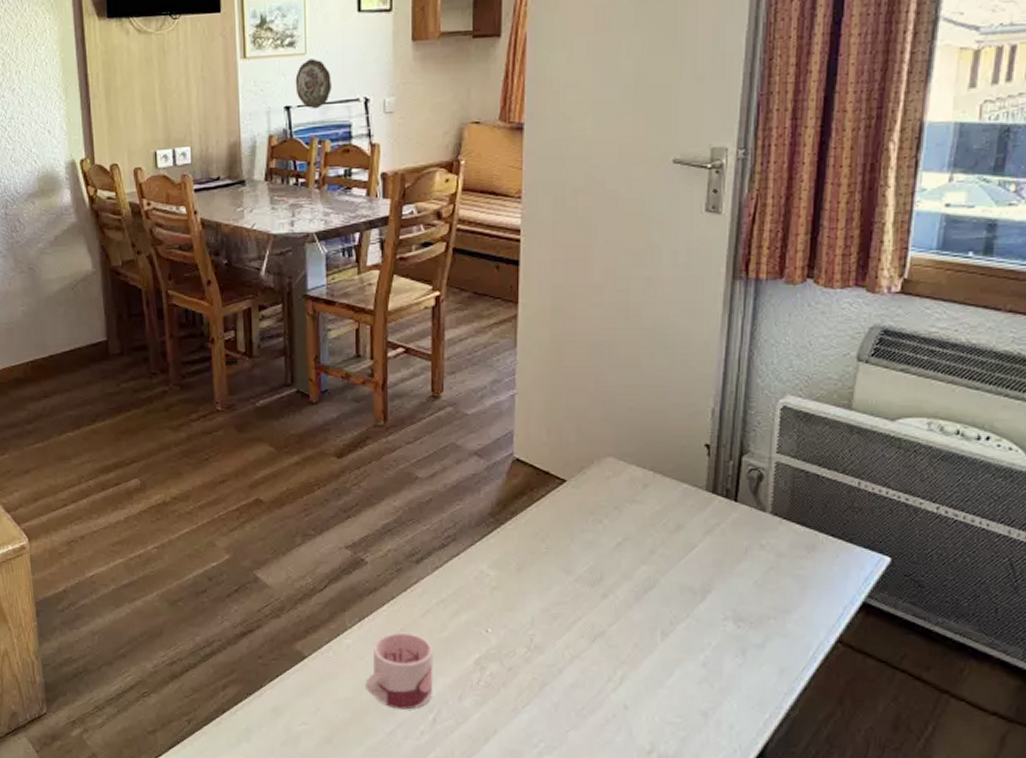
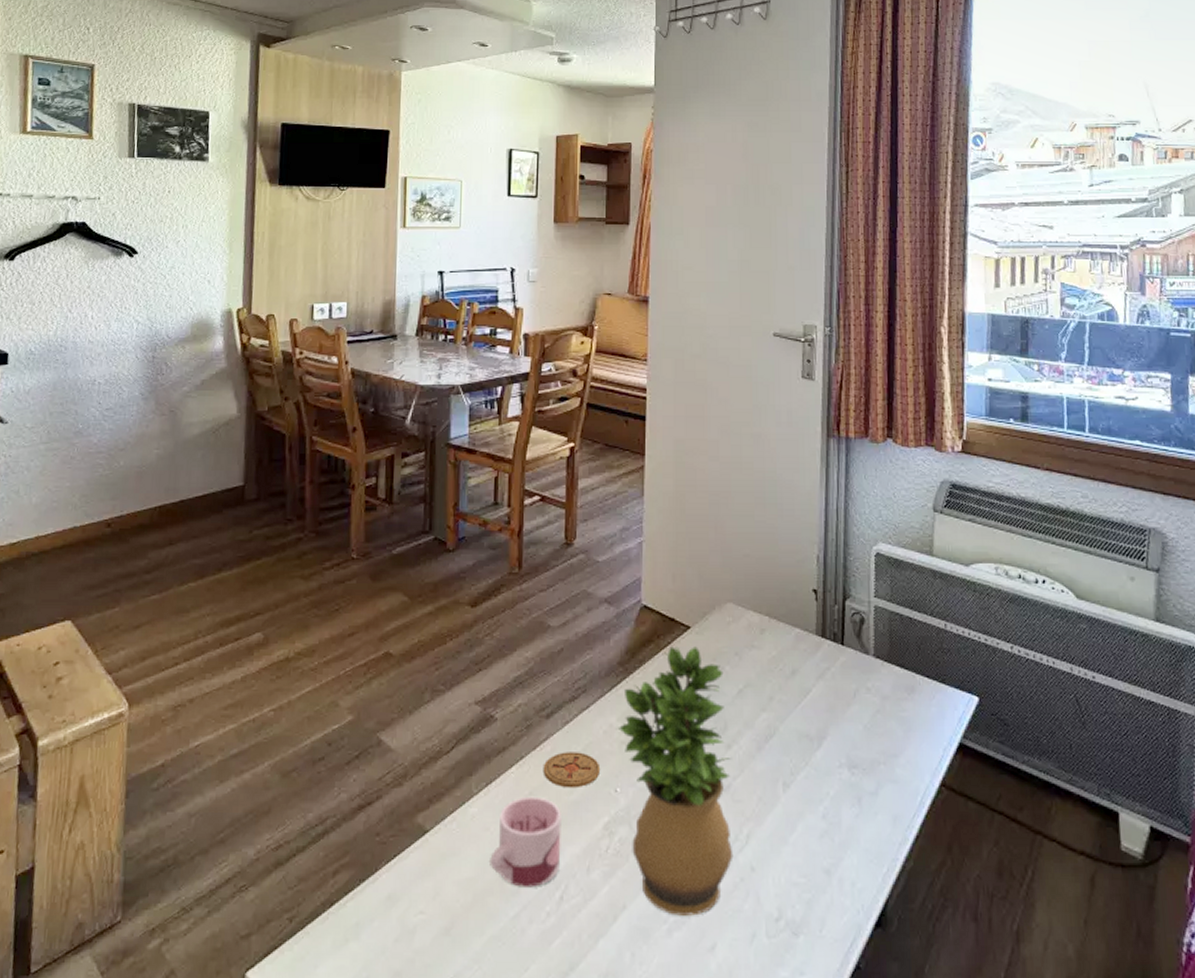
decorative plate: present [295,59,332,109] -> none [449,232,482,275]
coaster: none [414,594,472,627] -> present [542,752,601,788]
potted plant: none [488,499,608,744] -> present [617,646,734,916]

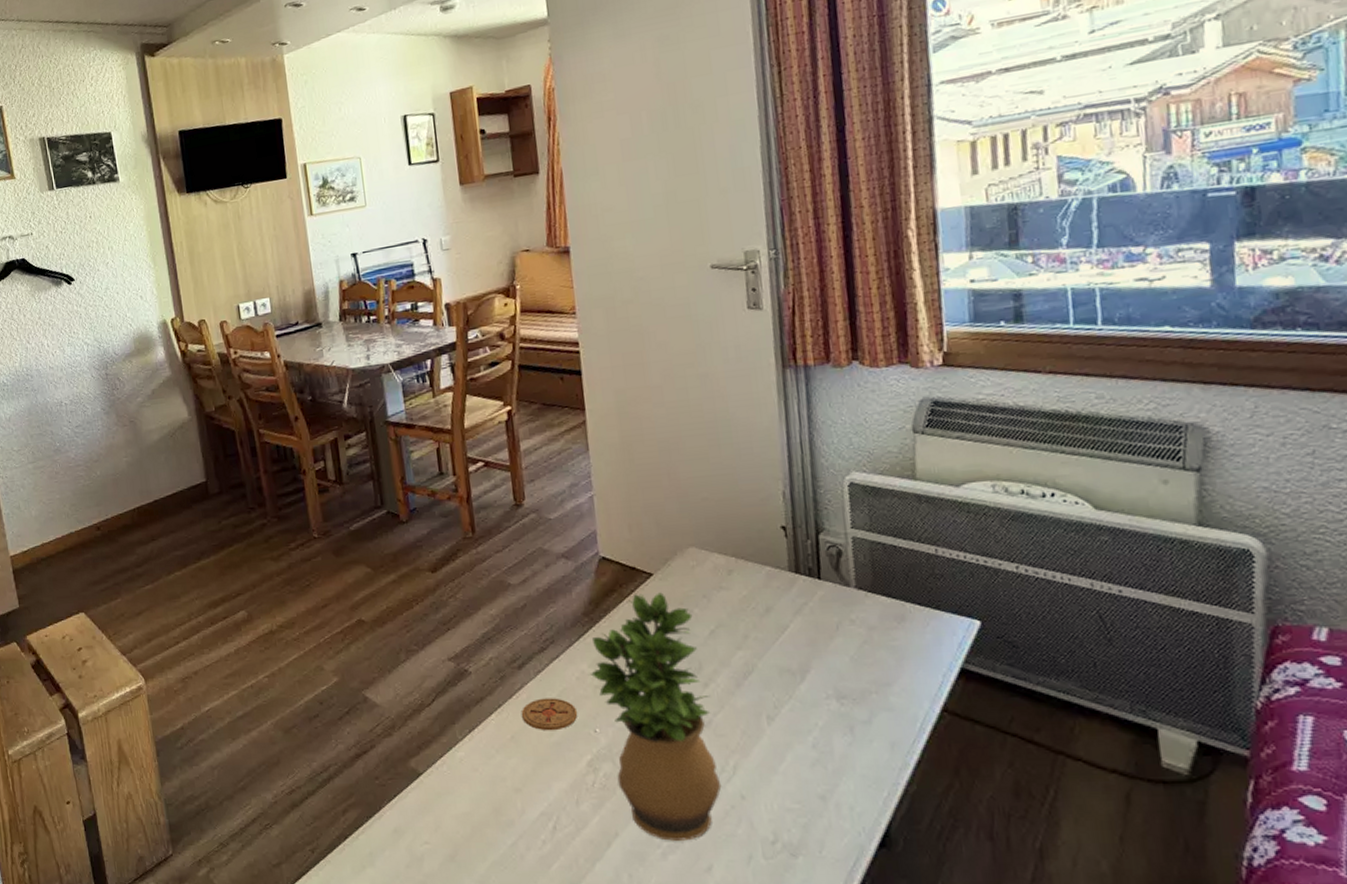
mug: present [490,796,561,887] -> none [482,739,550,819]

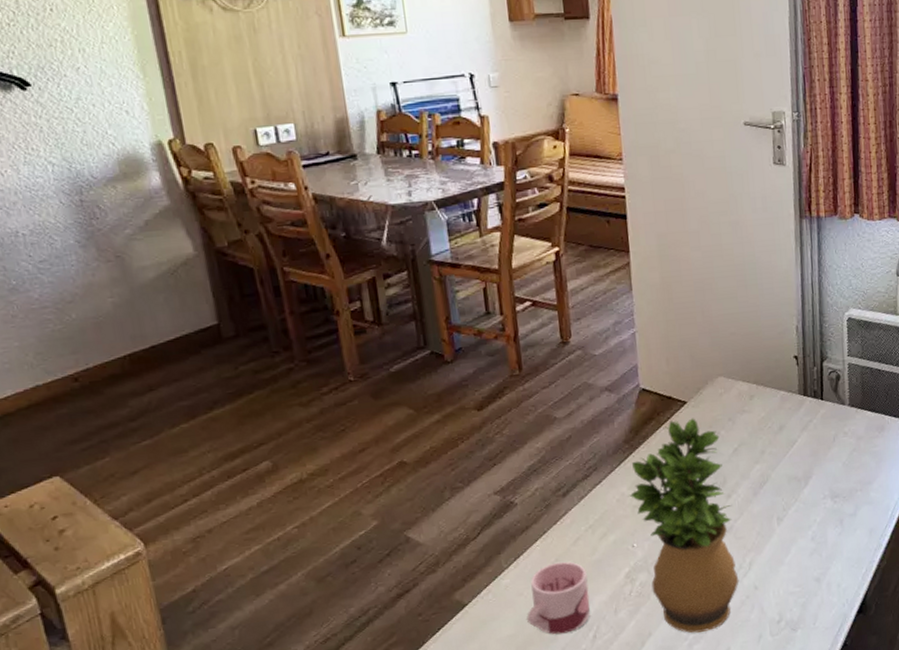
mug: none [482,739,550,819] -> present [527,561,591,635]
coaster: present [521,698,578,731] -> none [565,520,618,551]

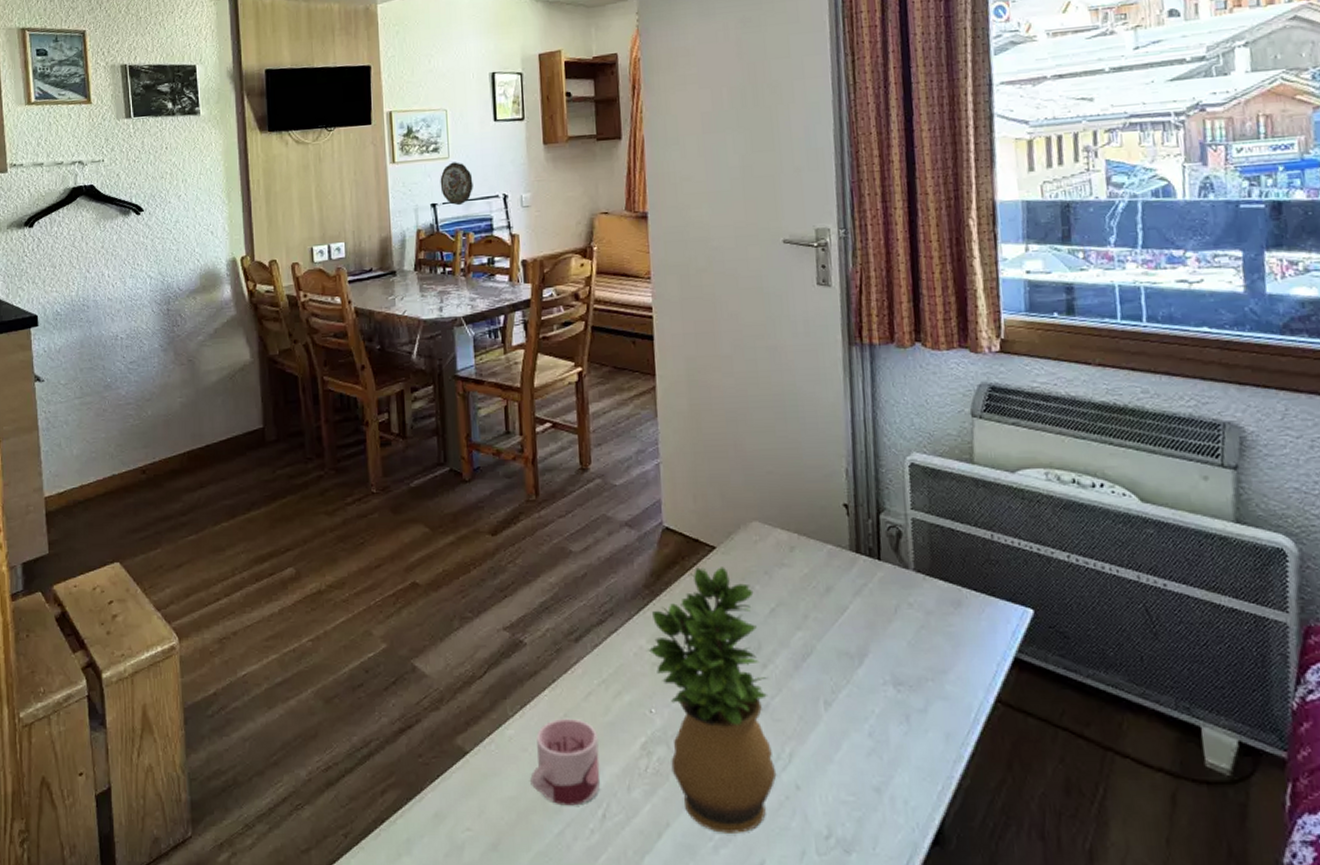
decorative plate: none [398,37,436,85] -> present [440,162,473,206]

